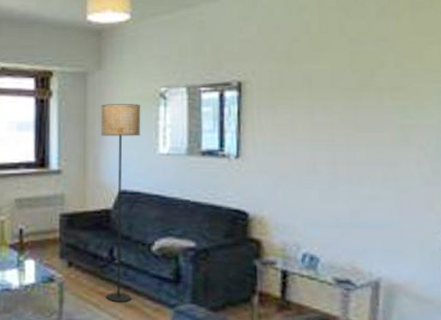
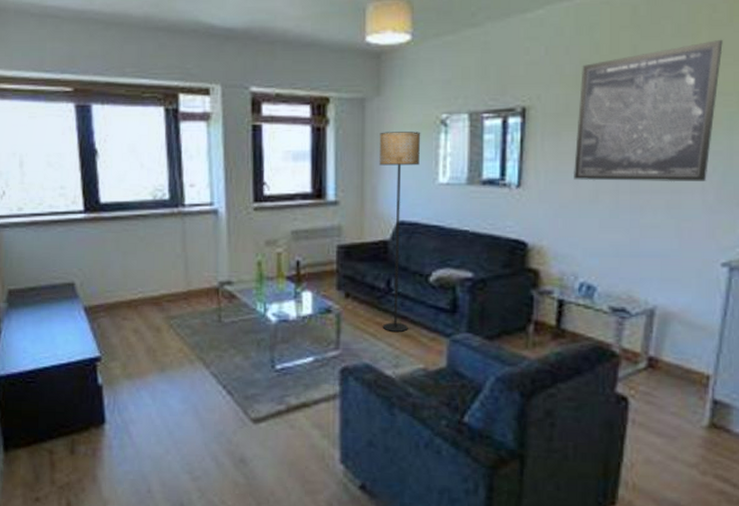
wall art: none [290,20,427,155] -> present [574,39,723,182]

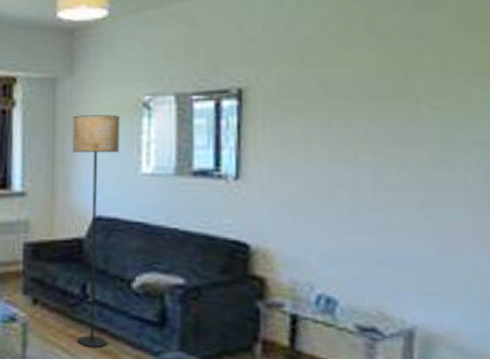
wall art: present [574,39,723,182] -> none [303,12,477,176]

